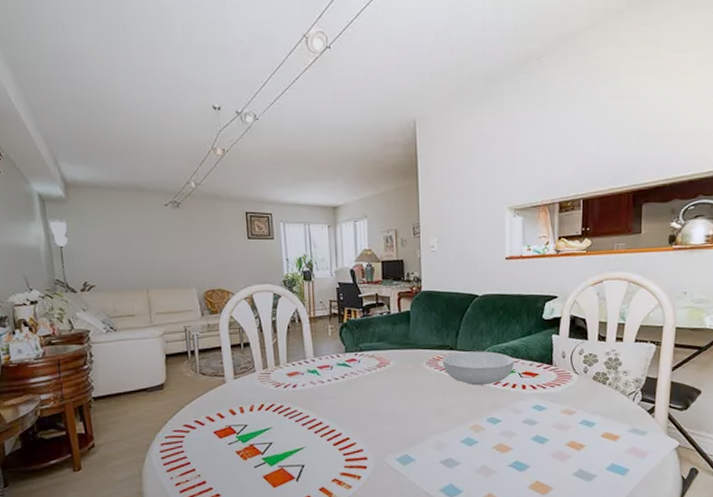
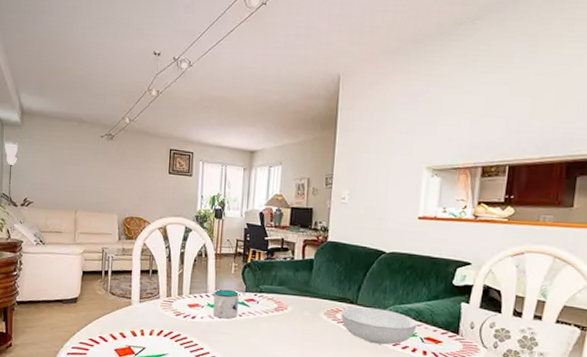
mug: none [312,352,340,383] -> present [213,289,240,319]

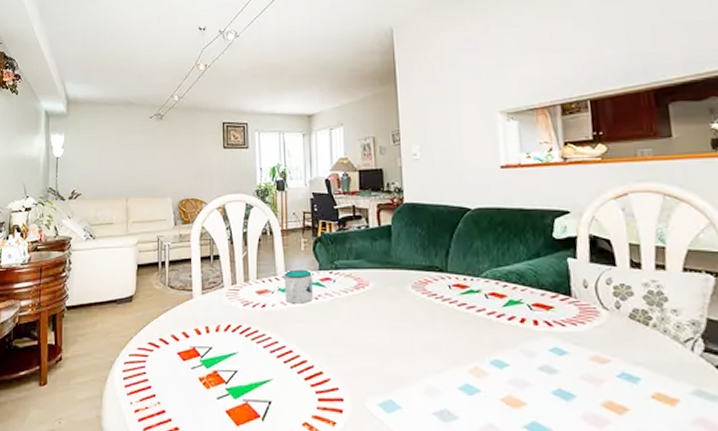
serving bowl: present [341,306,417,345] -> none [430,274,521,317]

